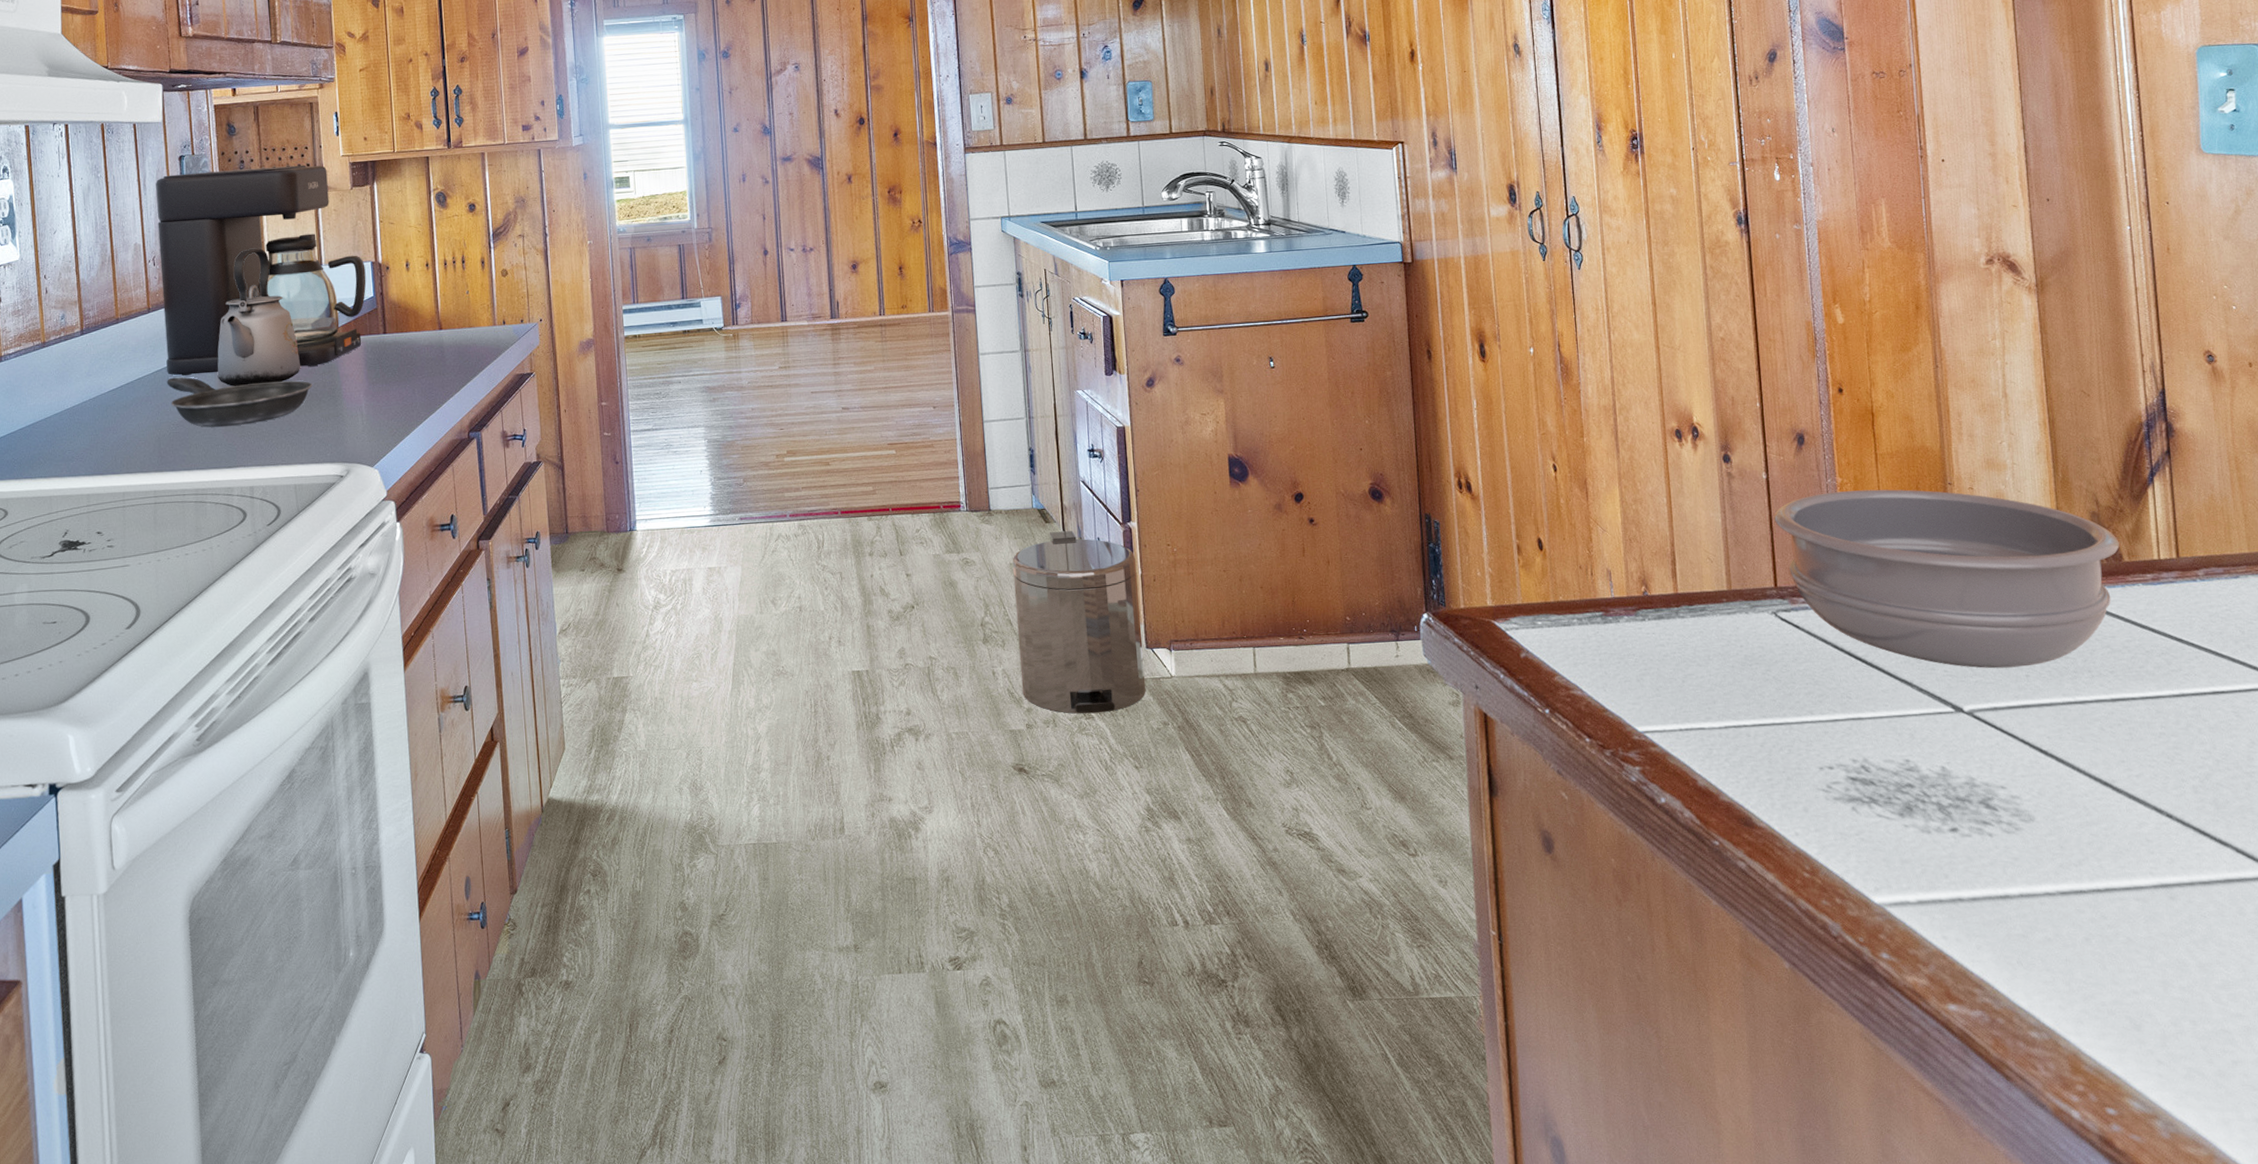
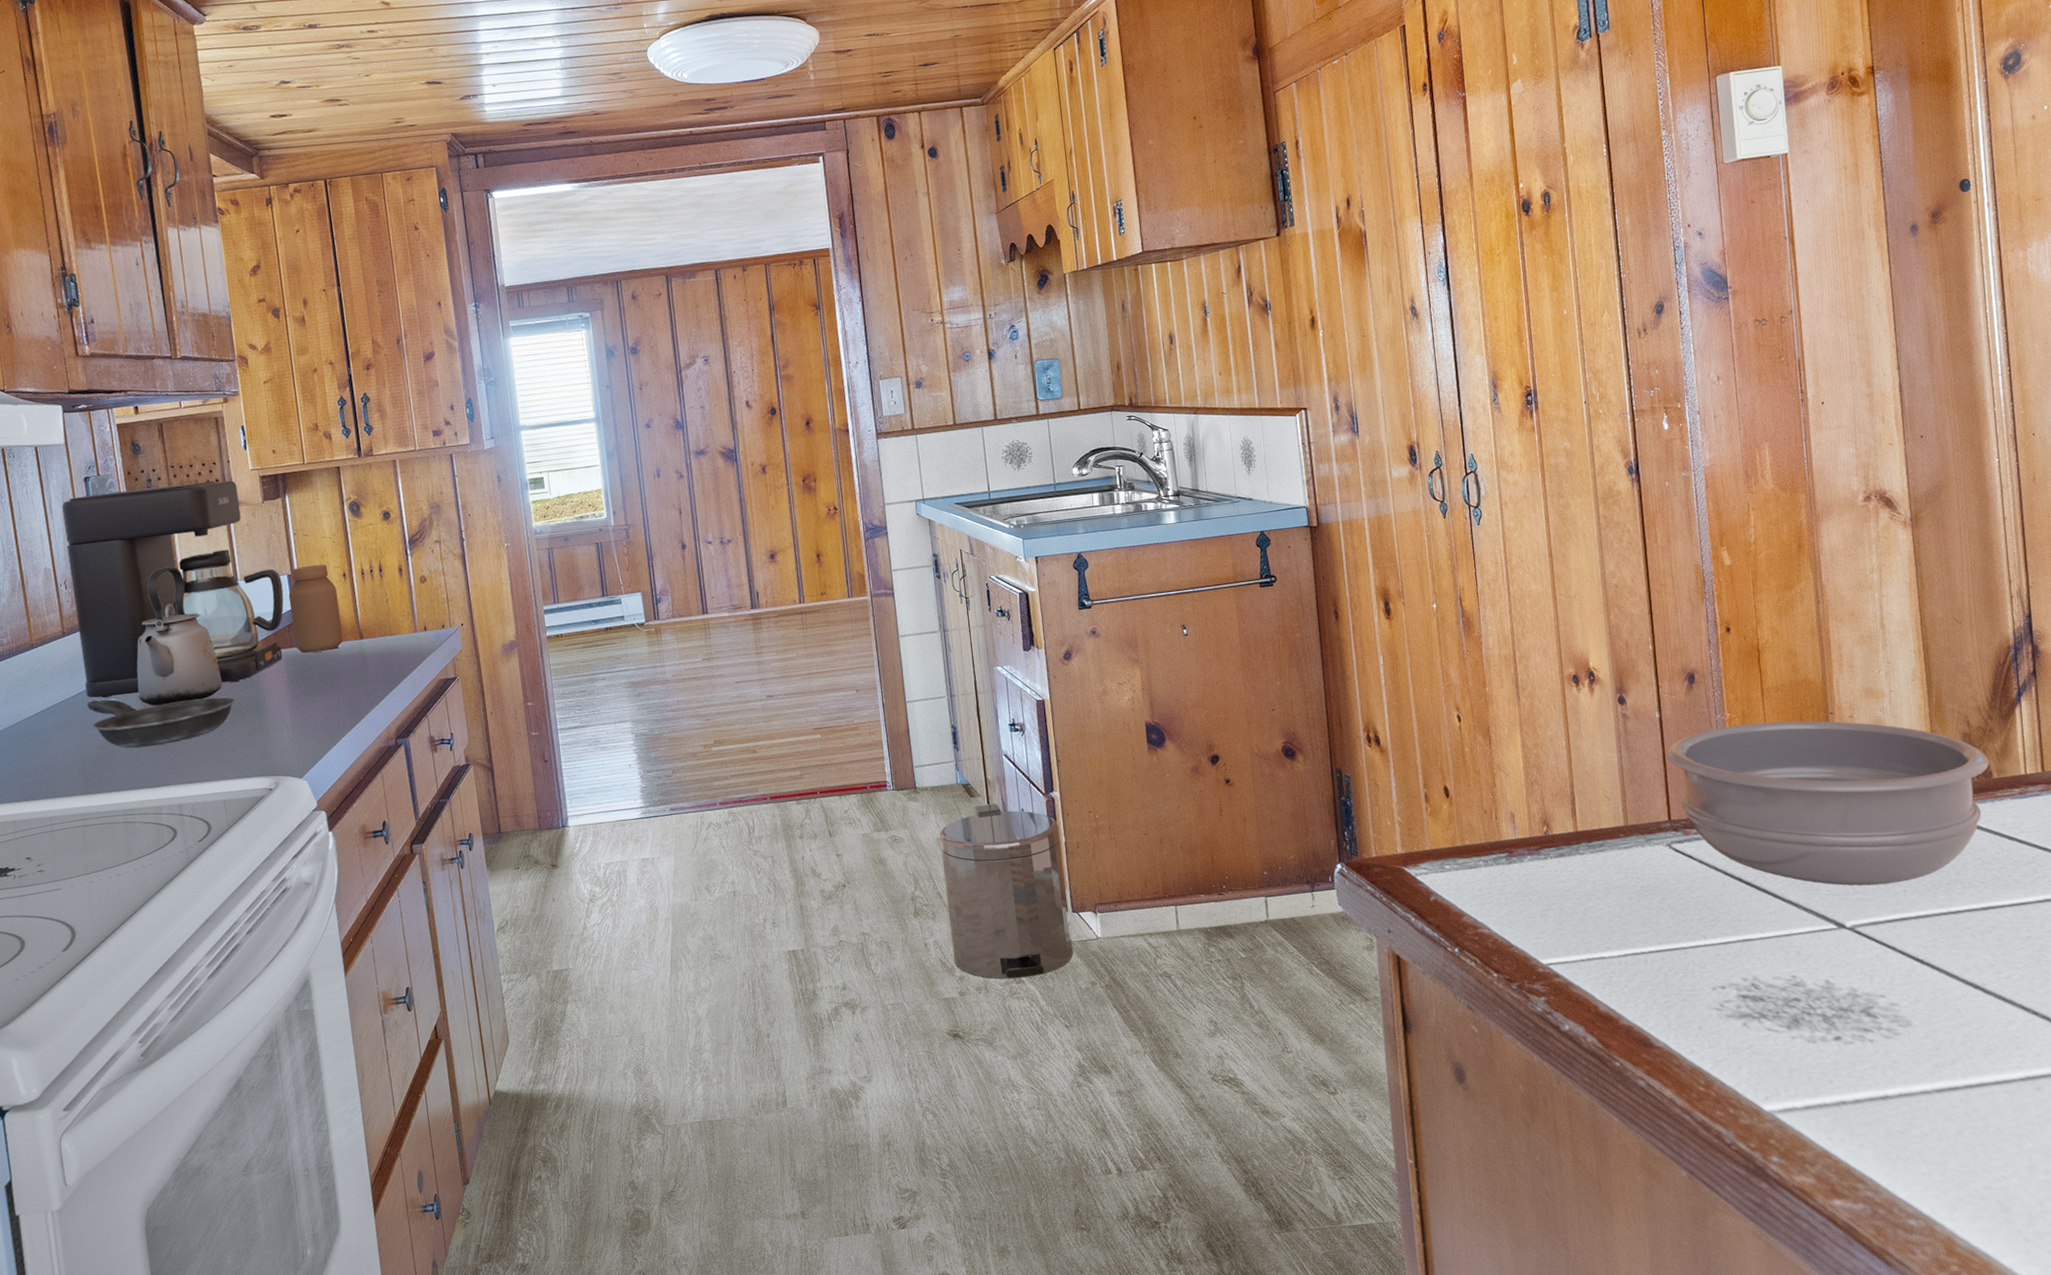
jar: none [371,253,422,342] -> present [288,564,343,654]

